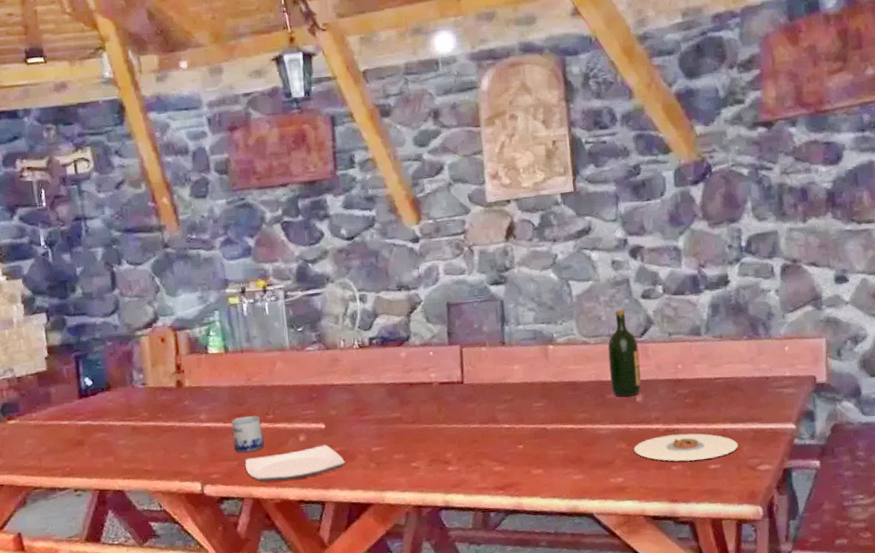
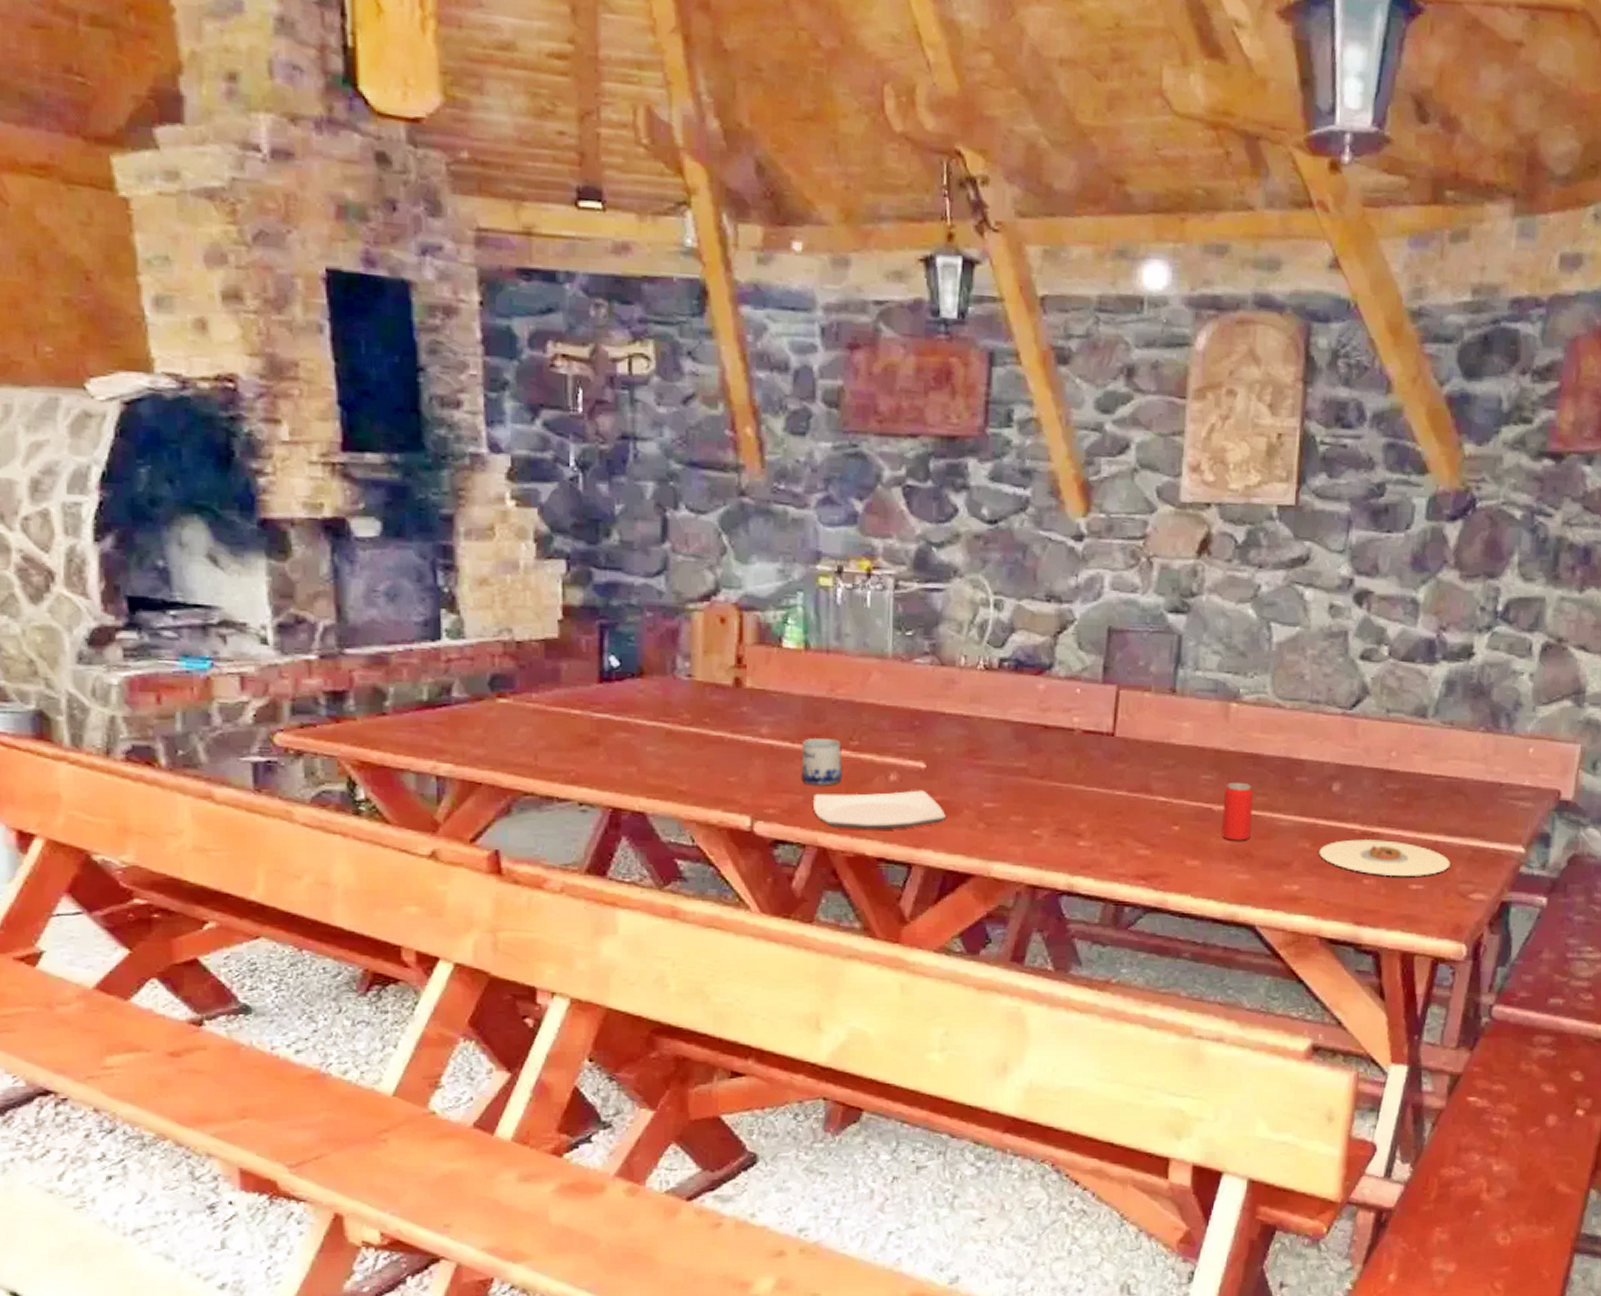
beverage can: none [553,404,579,451] -> present [1221,782,1254,841]
wine bottle: present [607,309,641,397] -> none [1303,670,1346,783]

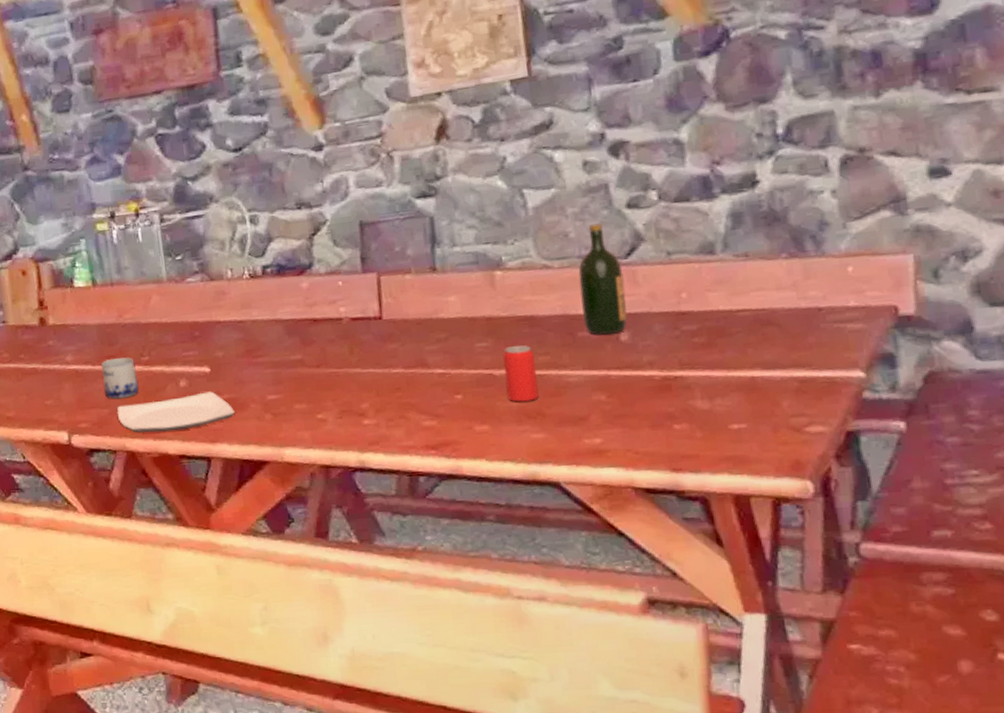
wine bottle: none [1303,670,1346,783] -> present [578,223,627,335]
plate: present [1319,839,1451,877] -> none [617,382,775,419]

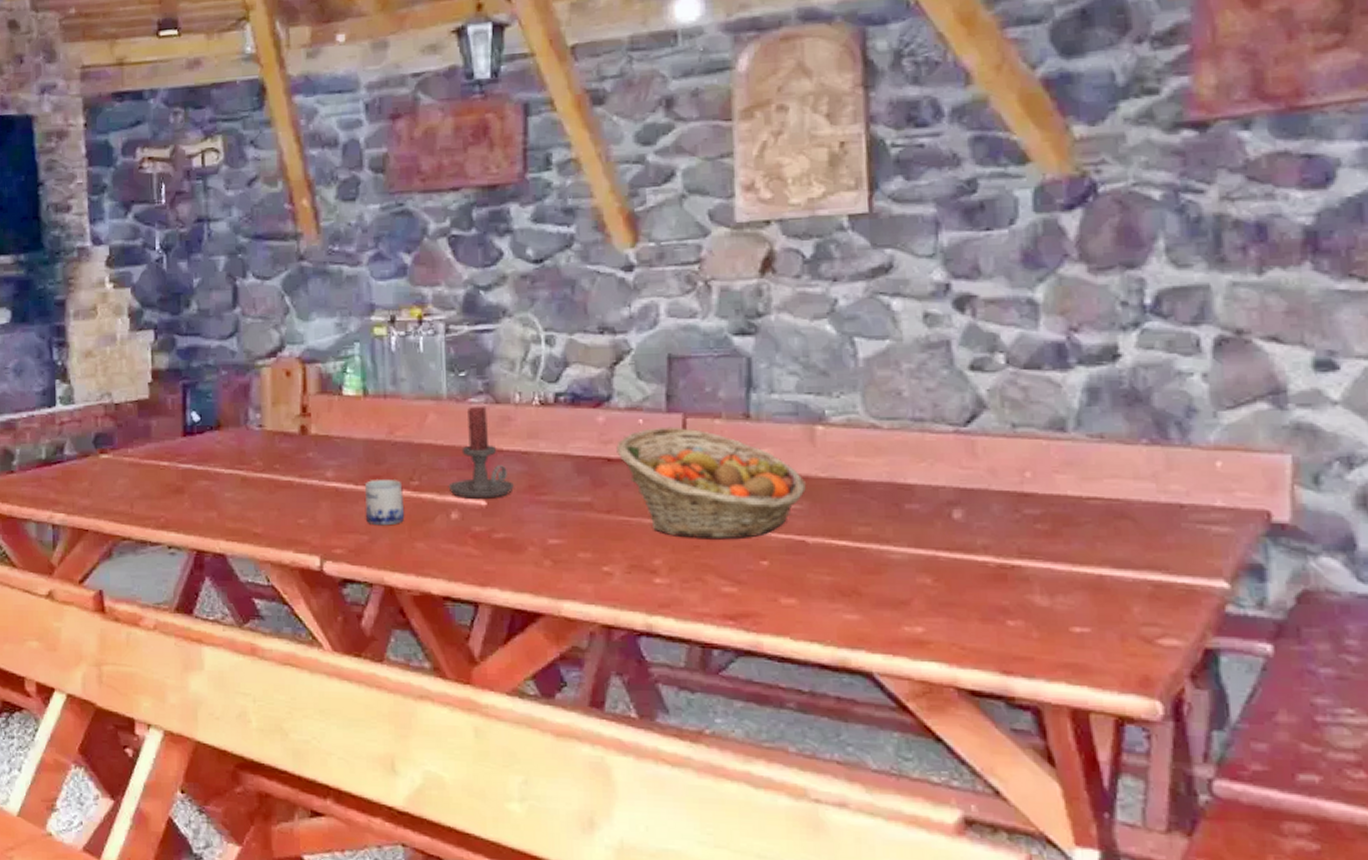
plate: present [116,391,235,433] -> none [377,528,510,568]
candle holder: none [175,283,233,367] -> present [448,405,514,499]
fruit basket: none [320,285,490,382] -> present [616,426,806,540]
beverage can: present [502,345,539,402] -> none [817,511,856,576]
wine bottle: present [578,223,627,335] -> none [910,384,962,510]

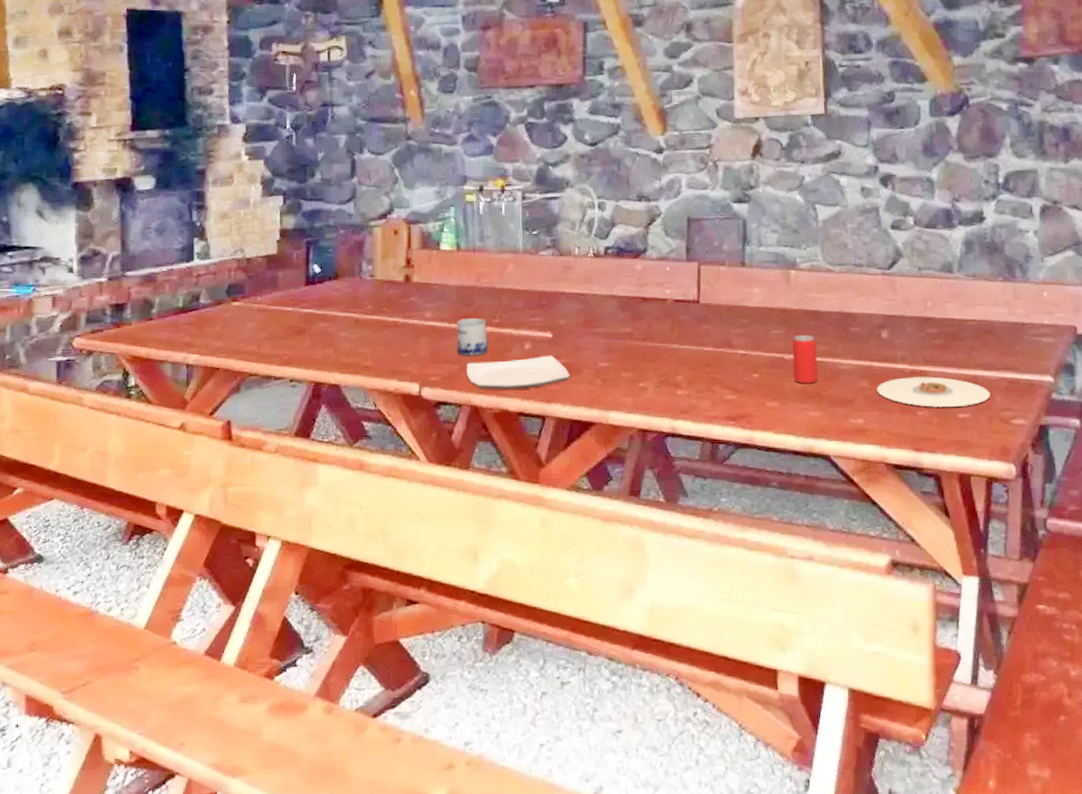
plate: none [377,528,510,568] -> present [466,355,570,390]
candle holder: present [448,405,514,499] -> none [523,257,573,332]
fruit basket: present [616,426,806,540] -> none [650,272,784,359]
beverage can: none [817,511,856,576] -> present [792,334,818,384]
plate: none [944,573,1125,618] -> present [877,376,991,408]

